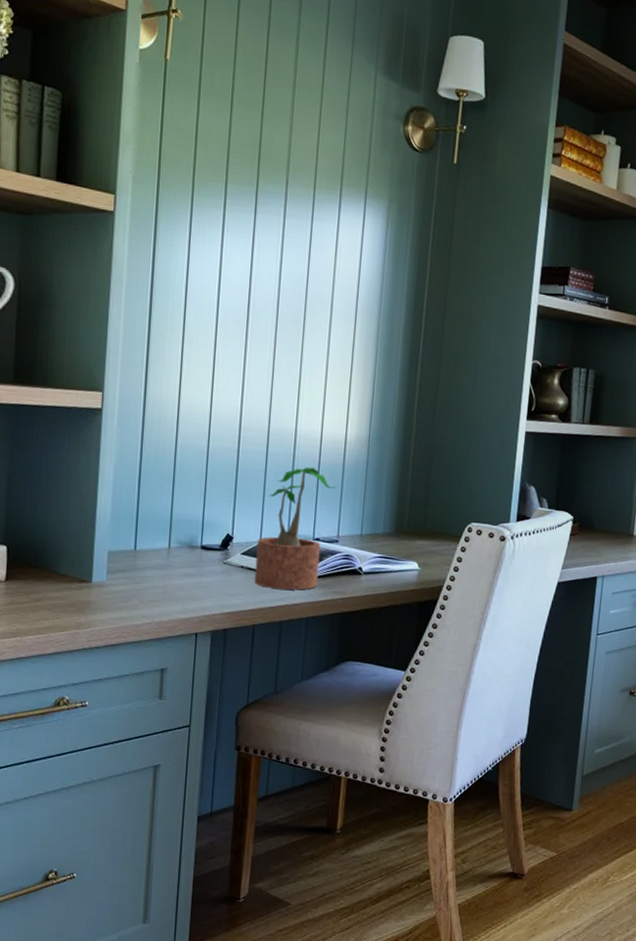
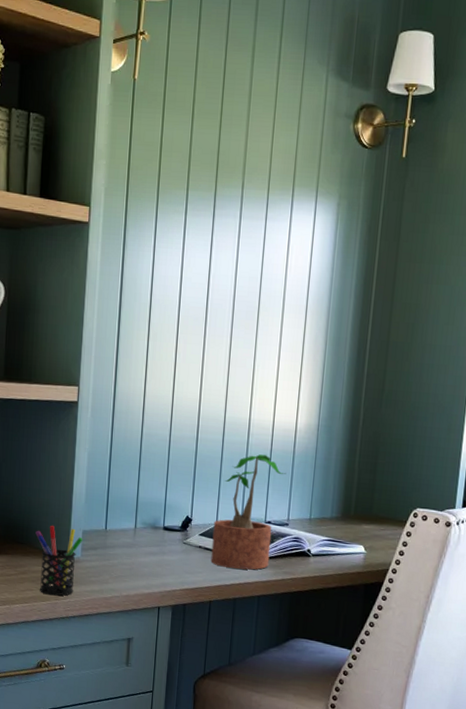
pen holder: none [52,545,108,625] -> present [35,525,83,596]

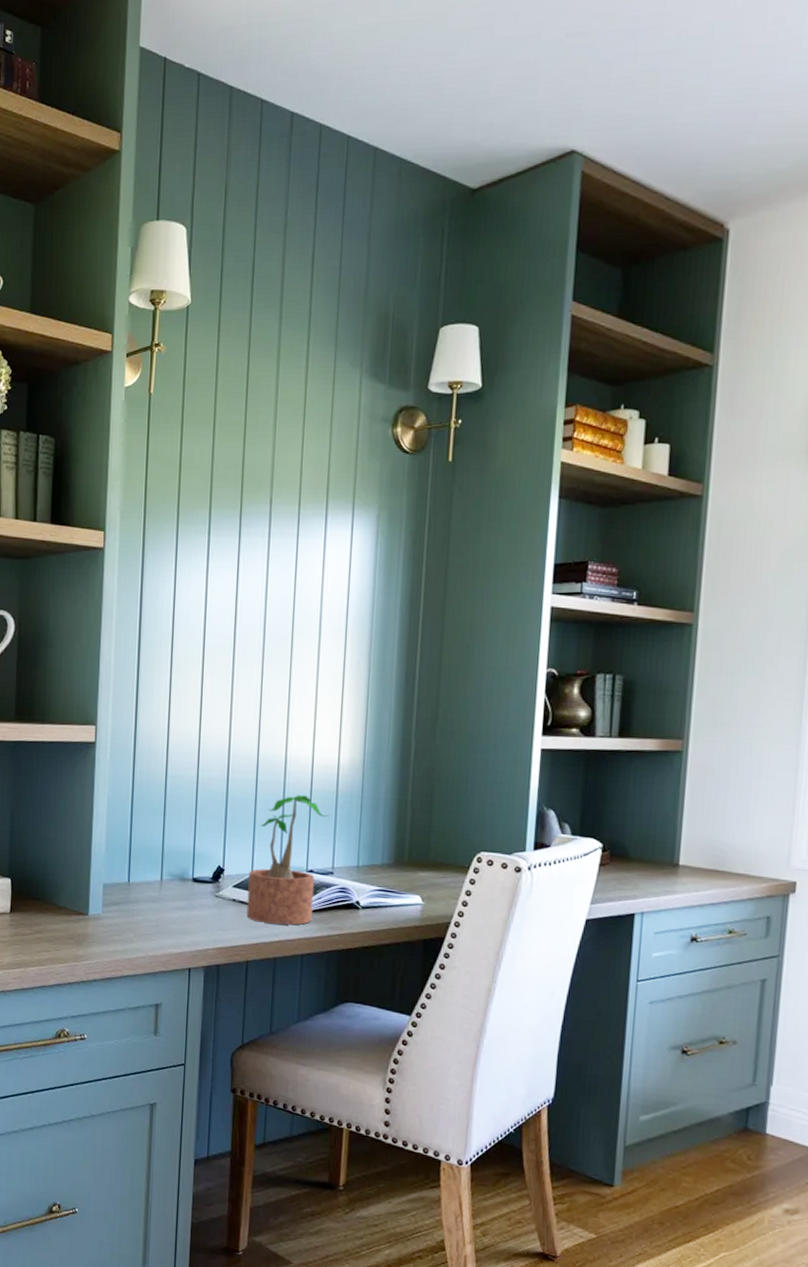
pen holder: present [35,525,83,596] -> none [52,878,103,957]

